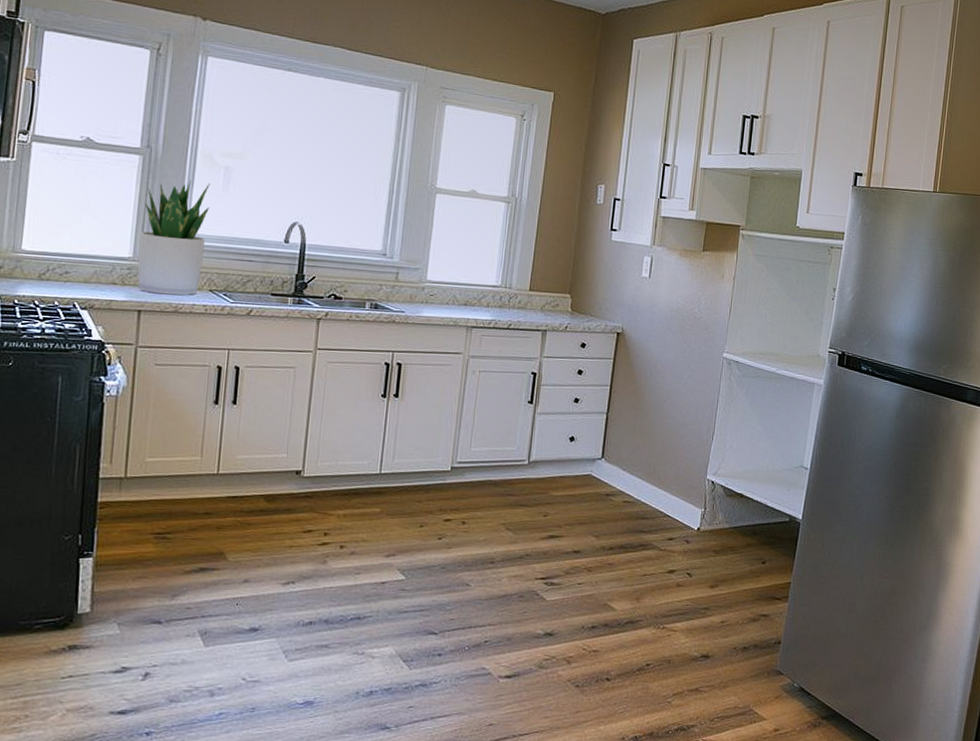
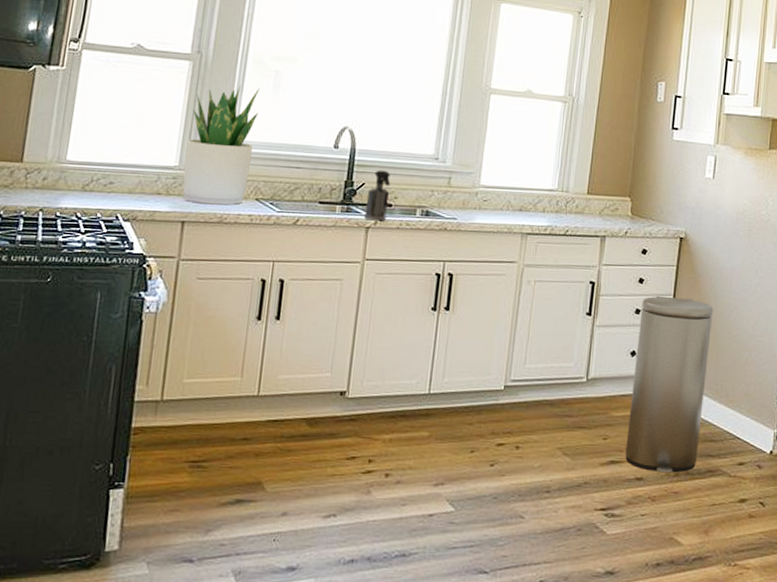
spray bottle: none [314,264,341,313] -> present [363,170,391,221]
pedal bin: none [564,386,648,547] -> present [625,295,714,473]

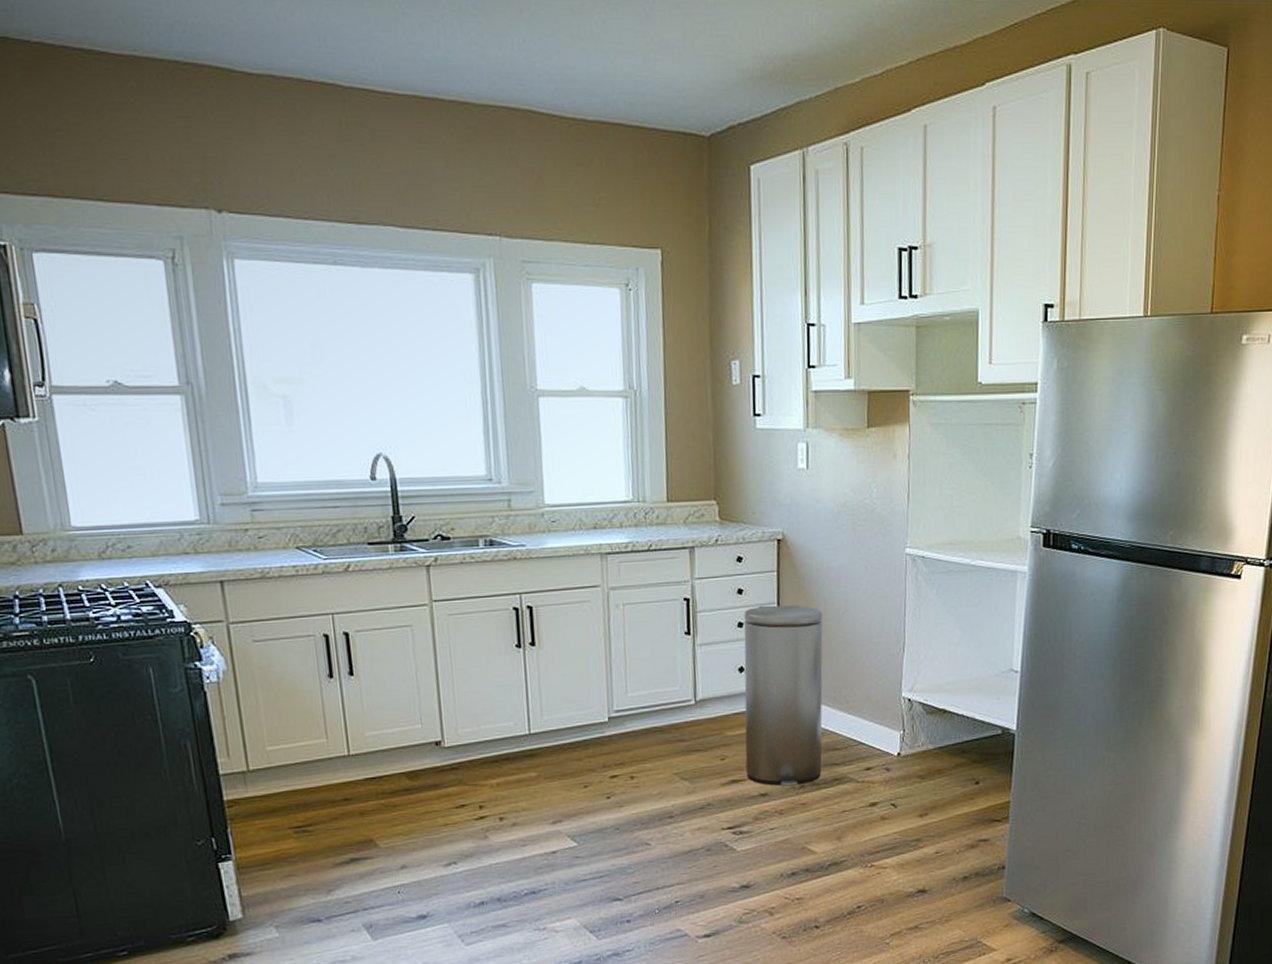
planter: present [182,85,260,206] -> none [199,417,283,560]
spray bottle: present [363,170,391,221] -> none [419,499,447,558]

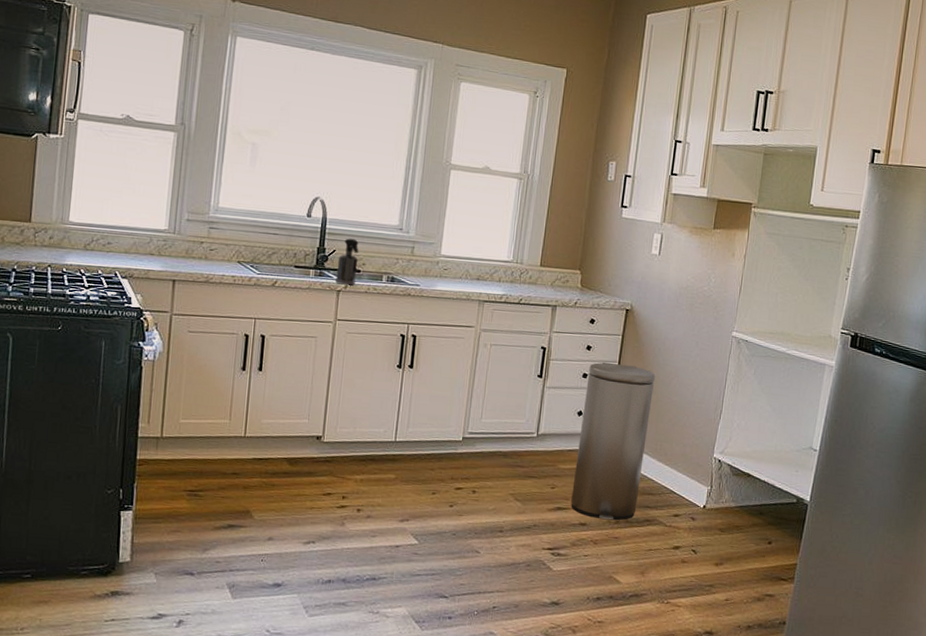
spray bottle: none [419,499,447,558] -> present [334,238,359,286]

